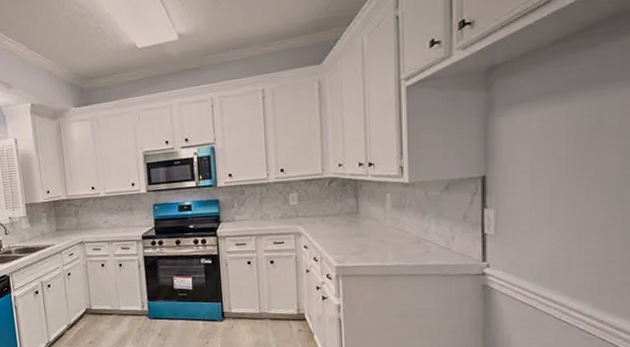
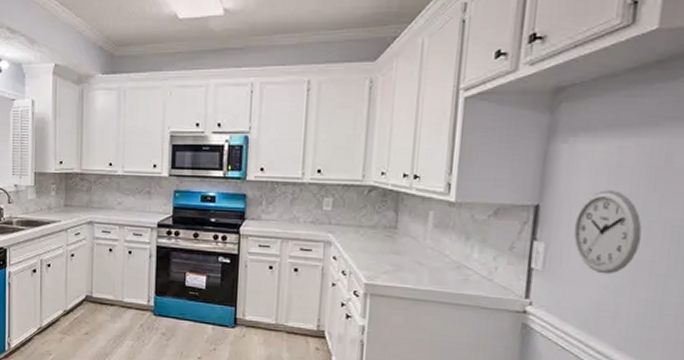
wall clock: none [519,154,581,231] -> present [573,190,642,274]

